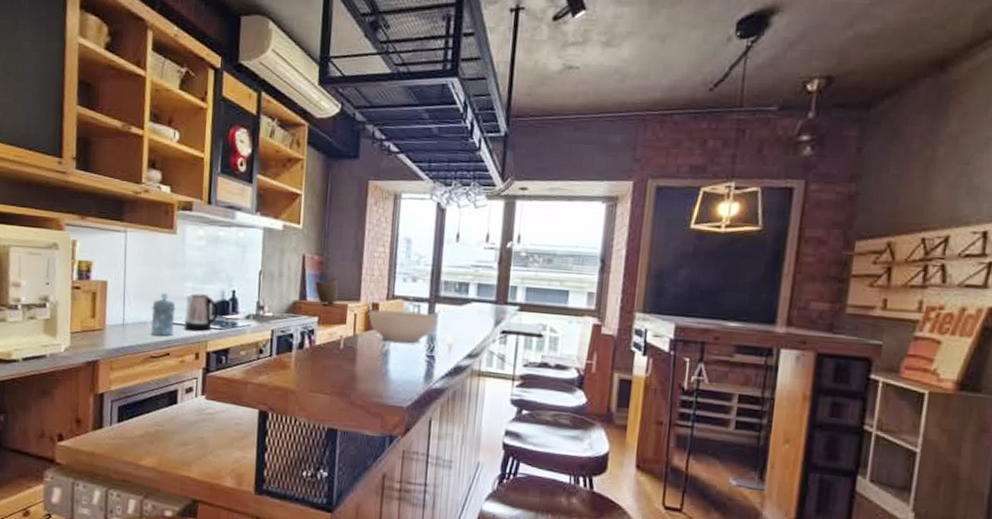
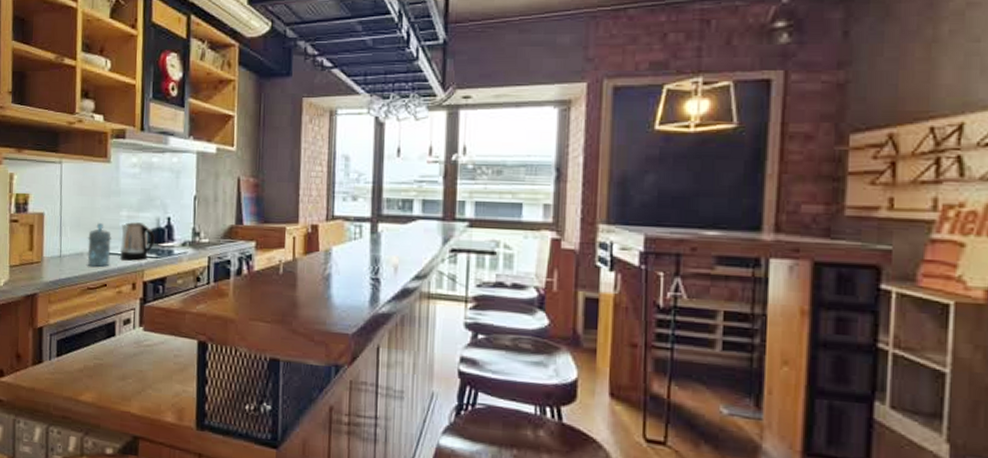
ceramic pot: present [315,279,339,308] -> none [251,201,276,232]
bowl: present [368,309,438,343] -> none [307,230,382,266]

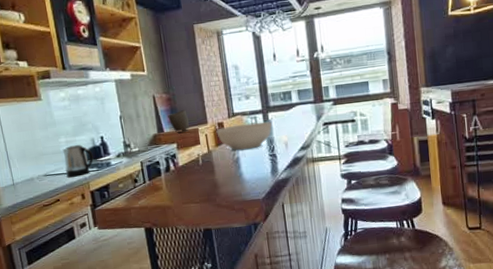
canister: present [87,223,111,268] -> none [34,151,59,188]
ceramic pot: none [251,201,276,232] -> present [168,110,189,135]
bowl: none [307,230,382,266] -> present [216,121,273,151]

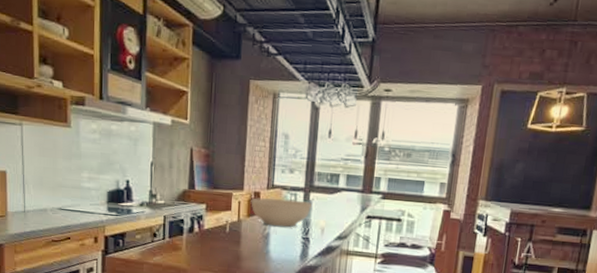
kettle: present [62,144,94,178] -> none [82,182,115,218]
ceramic pot: present [168,110,189,135] -> none [202,170,224,196]

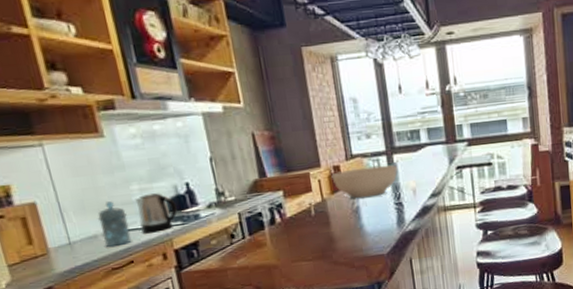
canister: none [50,183,73,223] -> present [97,201,132,248]
kettle: none [82,182,115,218] -> present [135,192,177,234]

